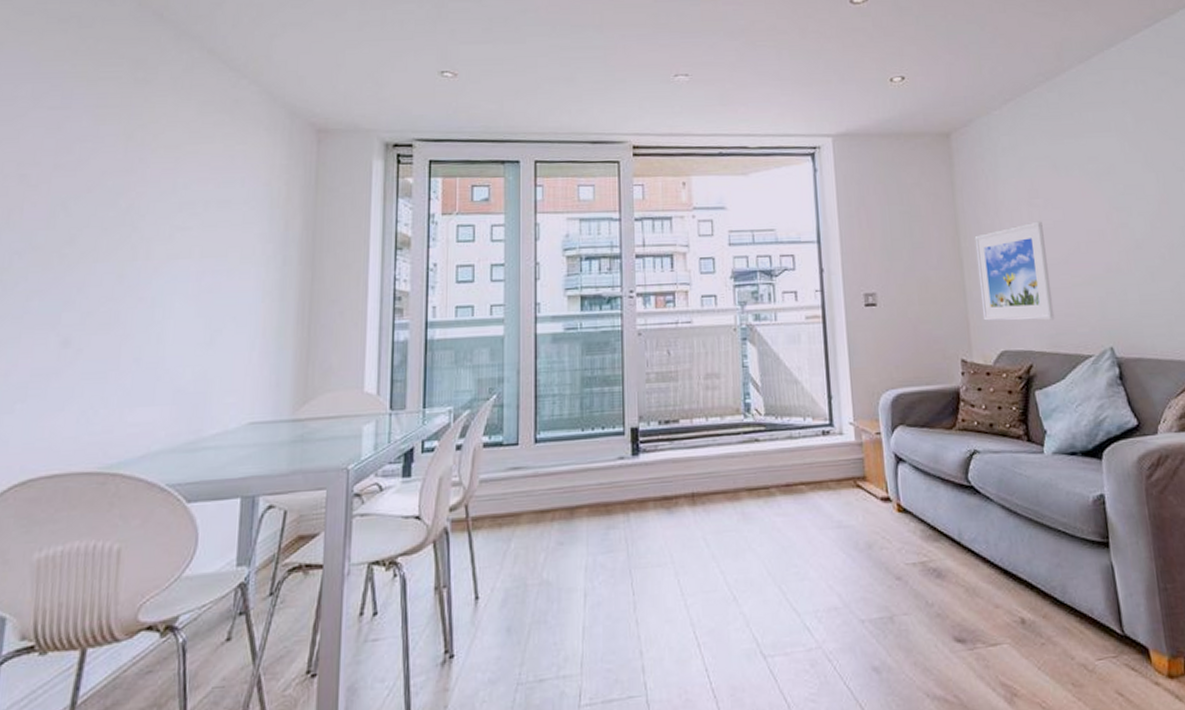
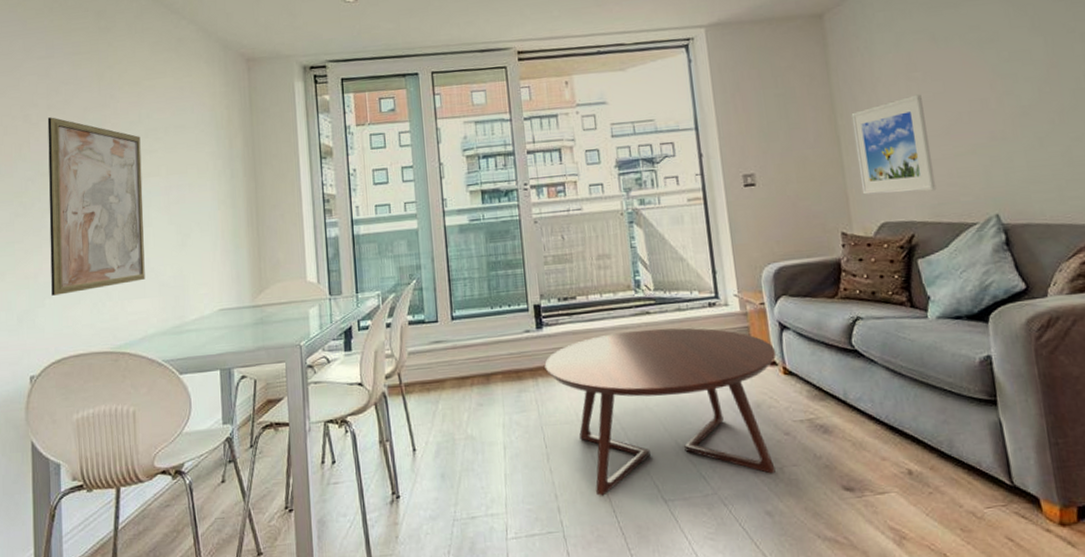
wall art: none [25,179,172,399] -> present [47,117,145,296]
coffee table: none [638,458,891,652] -> present [544,328,777,496]

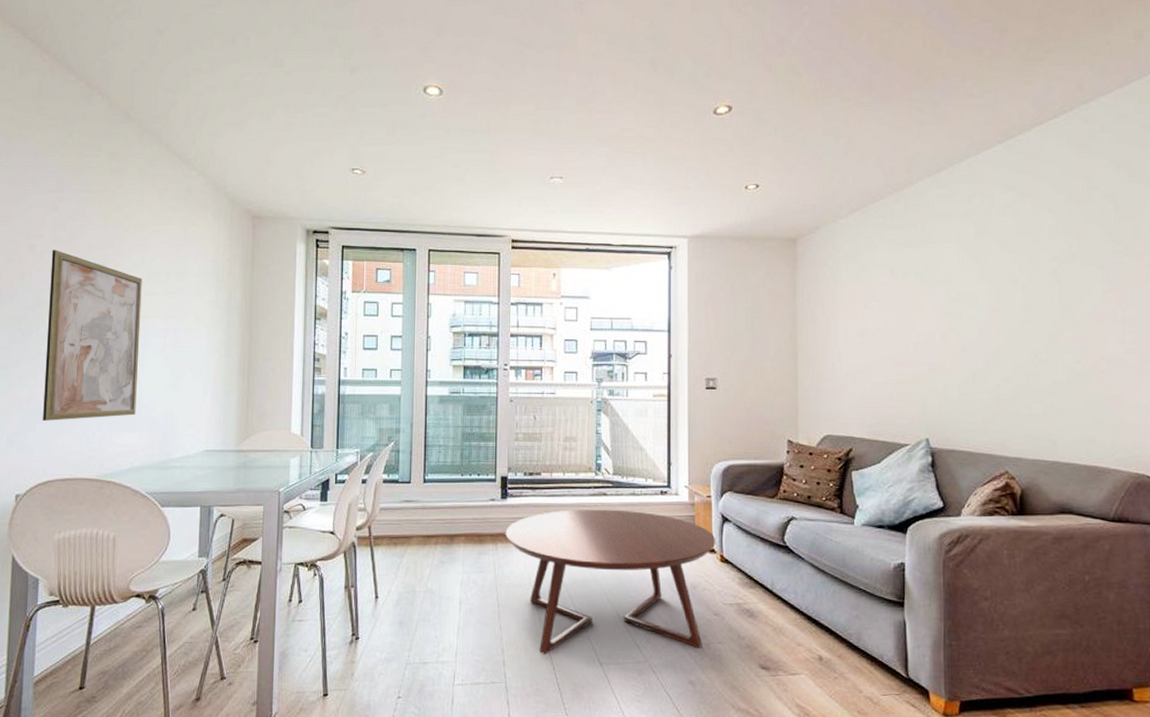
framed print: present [851,94,937,195] -> none [810,322,877,411]

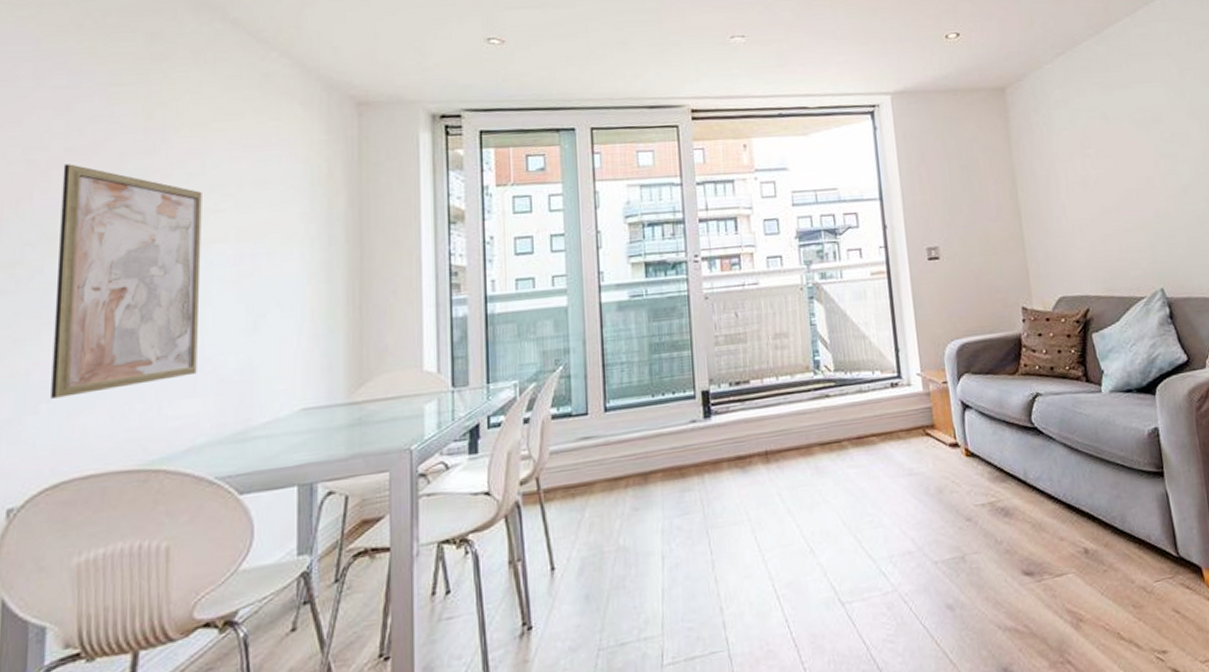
coffee table: present [505,509,716,654] -> none [712,410,959,605]

